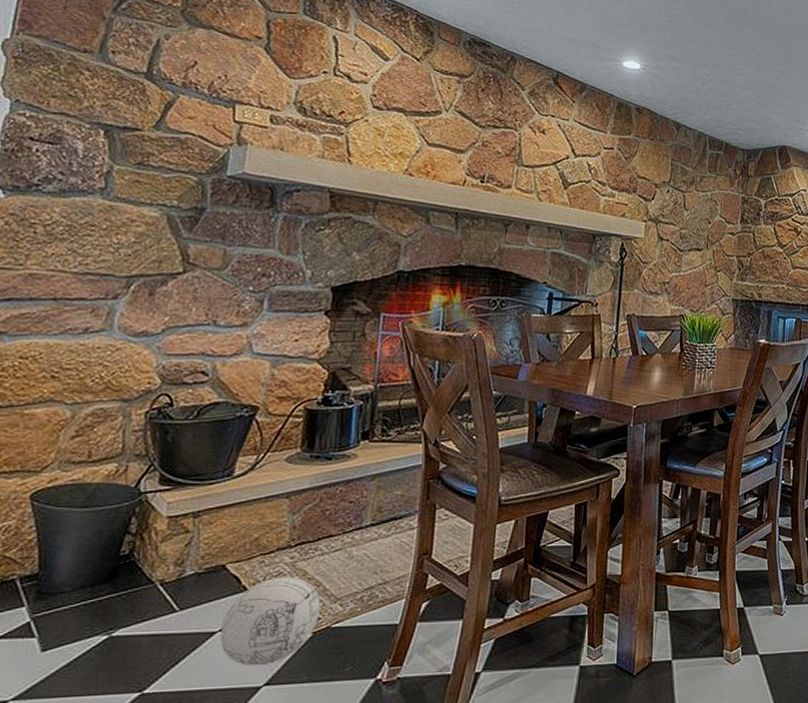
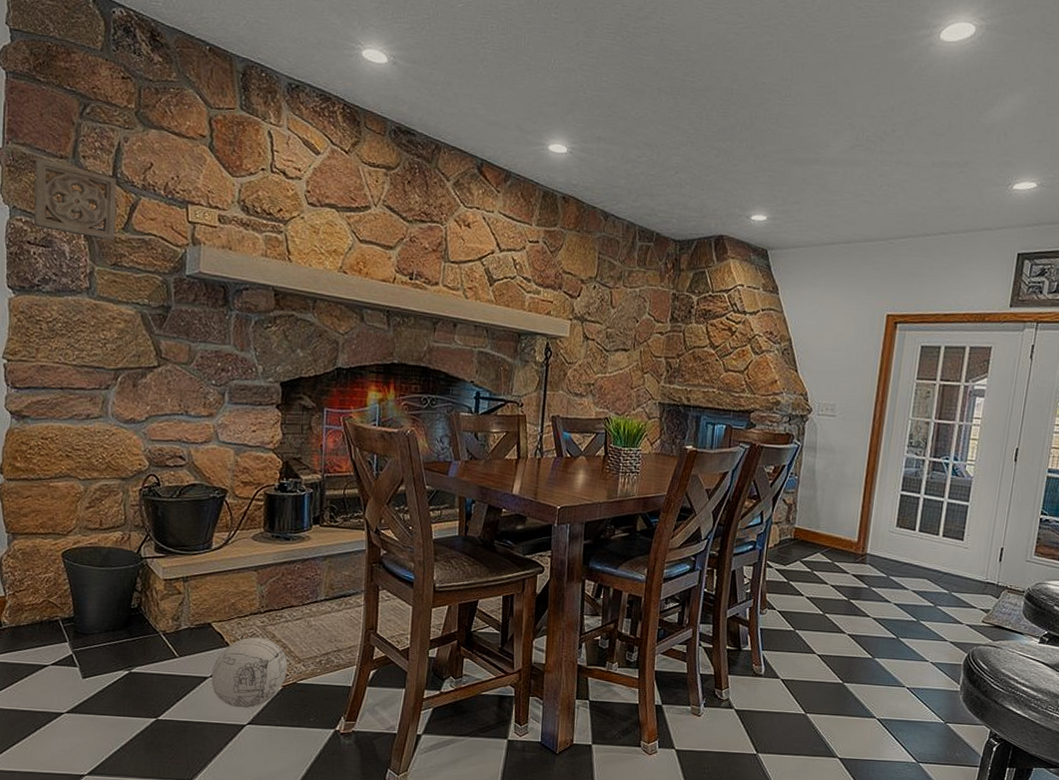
wall ornament: none [40,50,151,139] -> present [33,157,116,241]

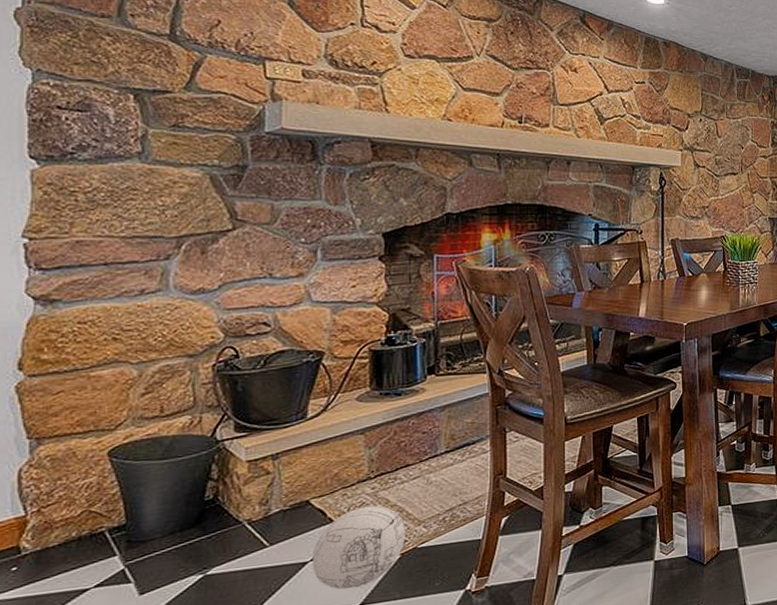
wall ornament: present [33,157,116,241] -> none [65,16,175,101]

